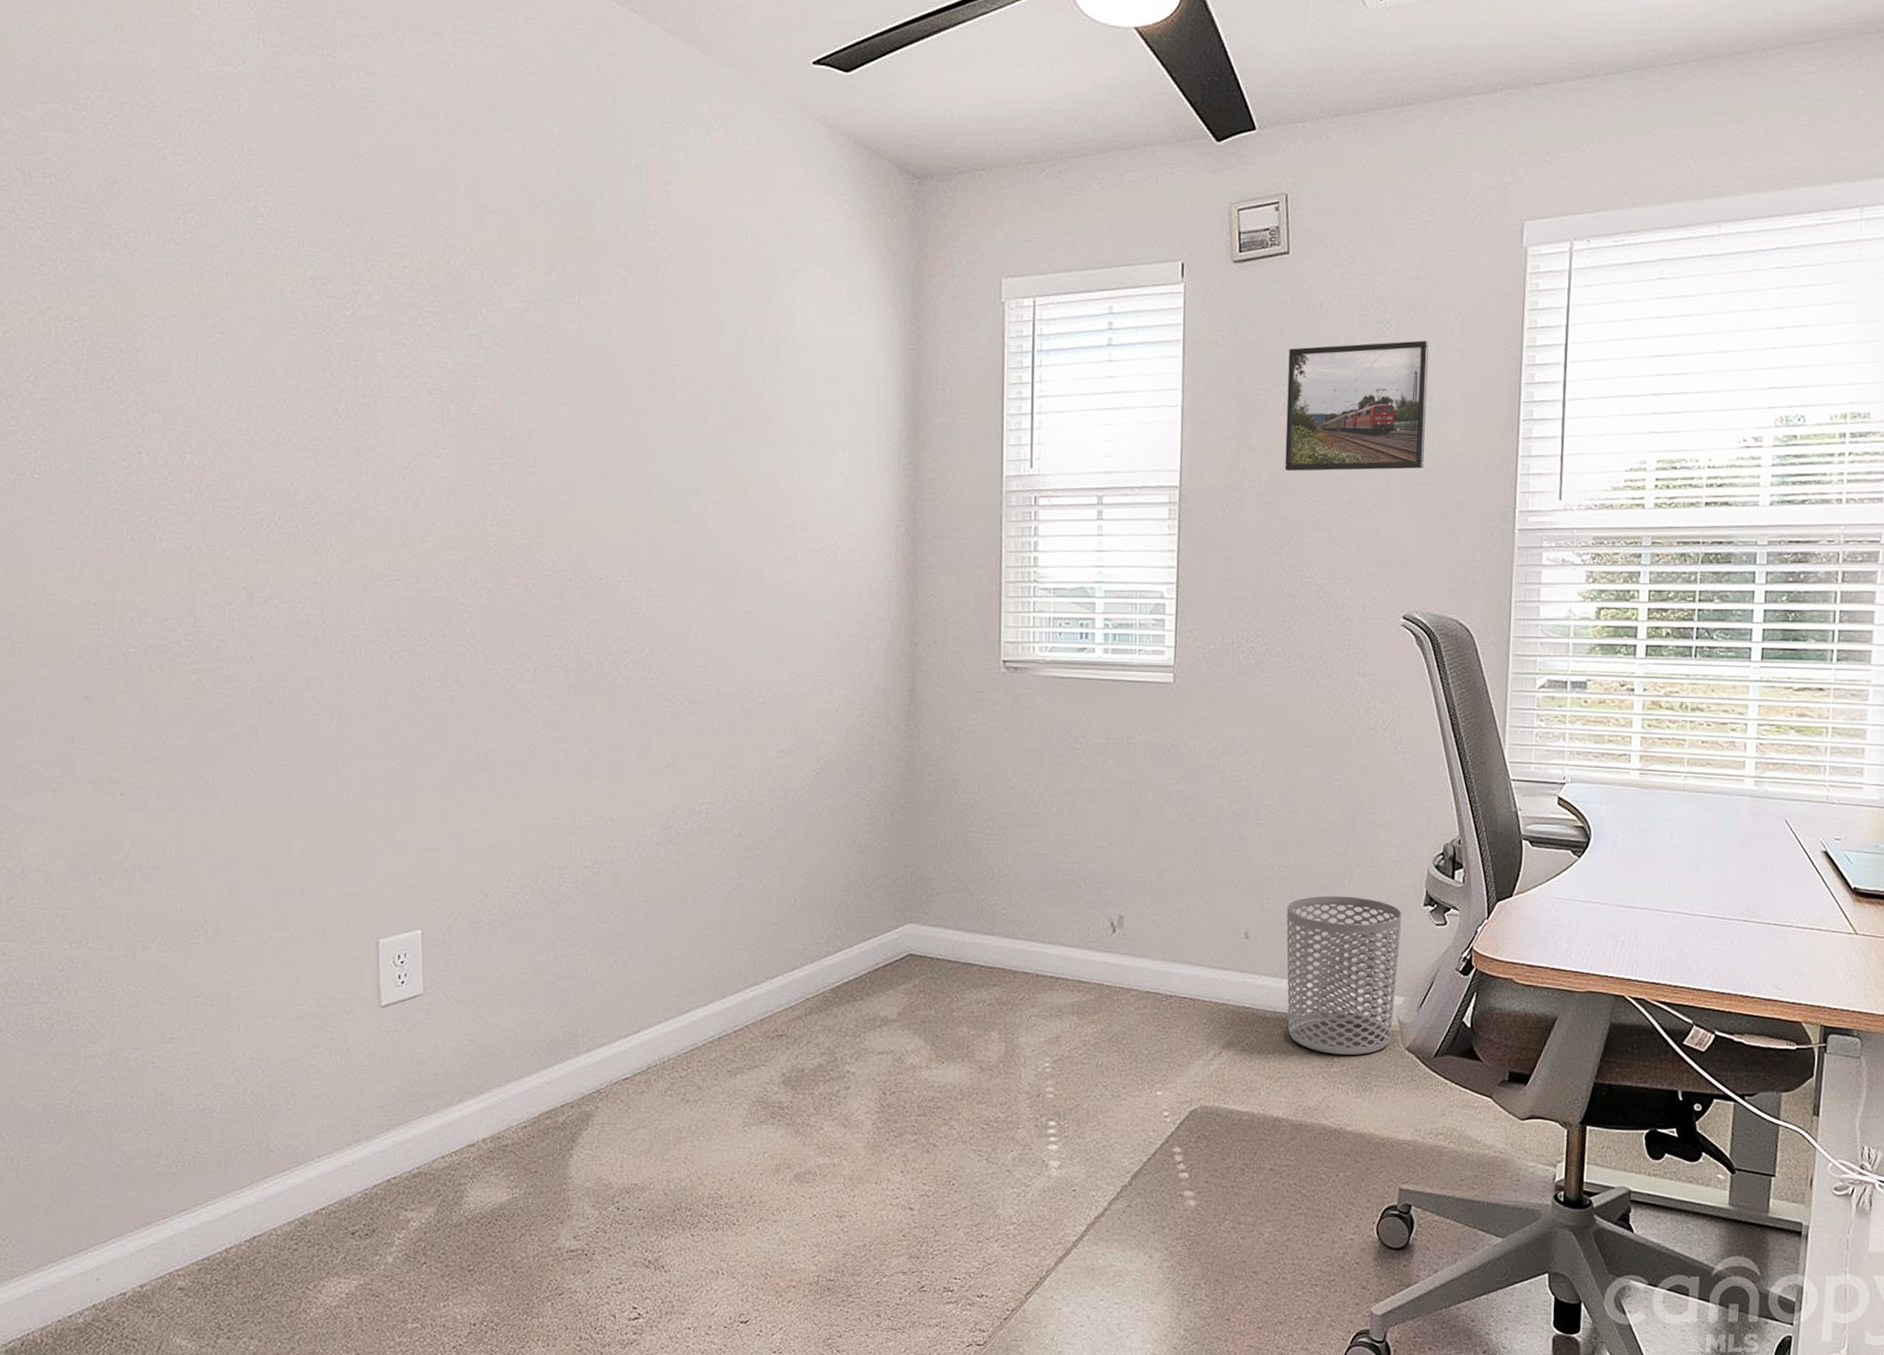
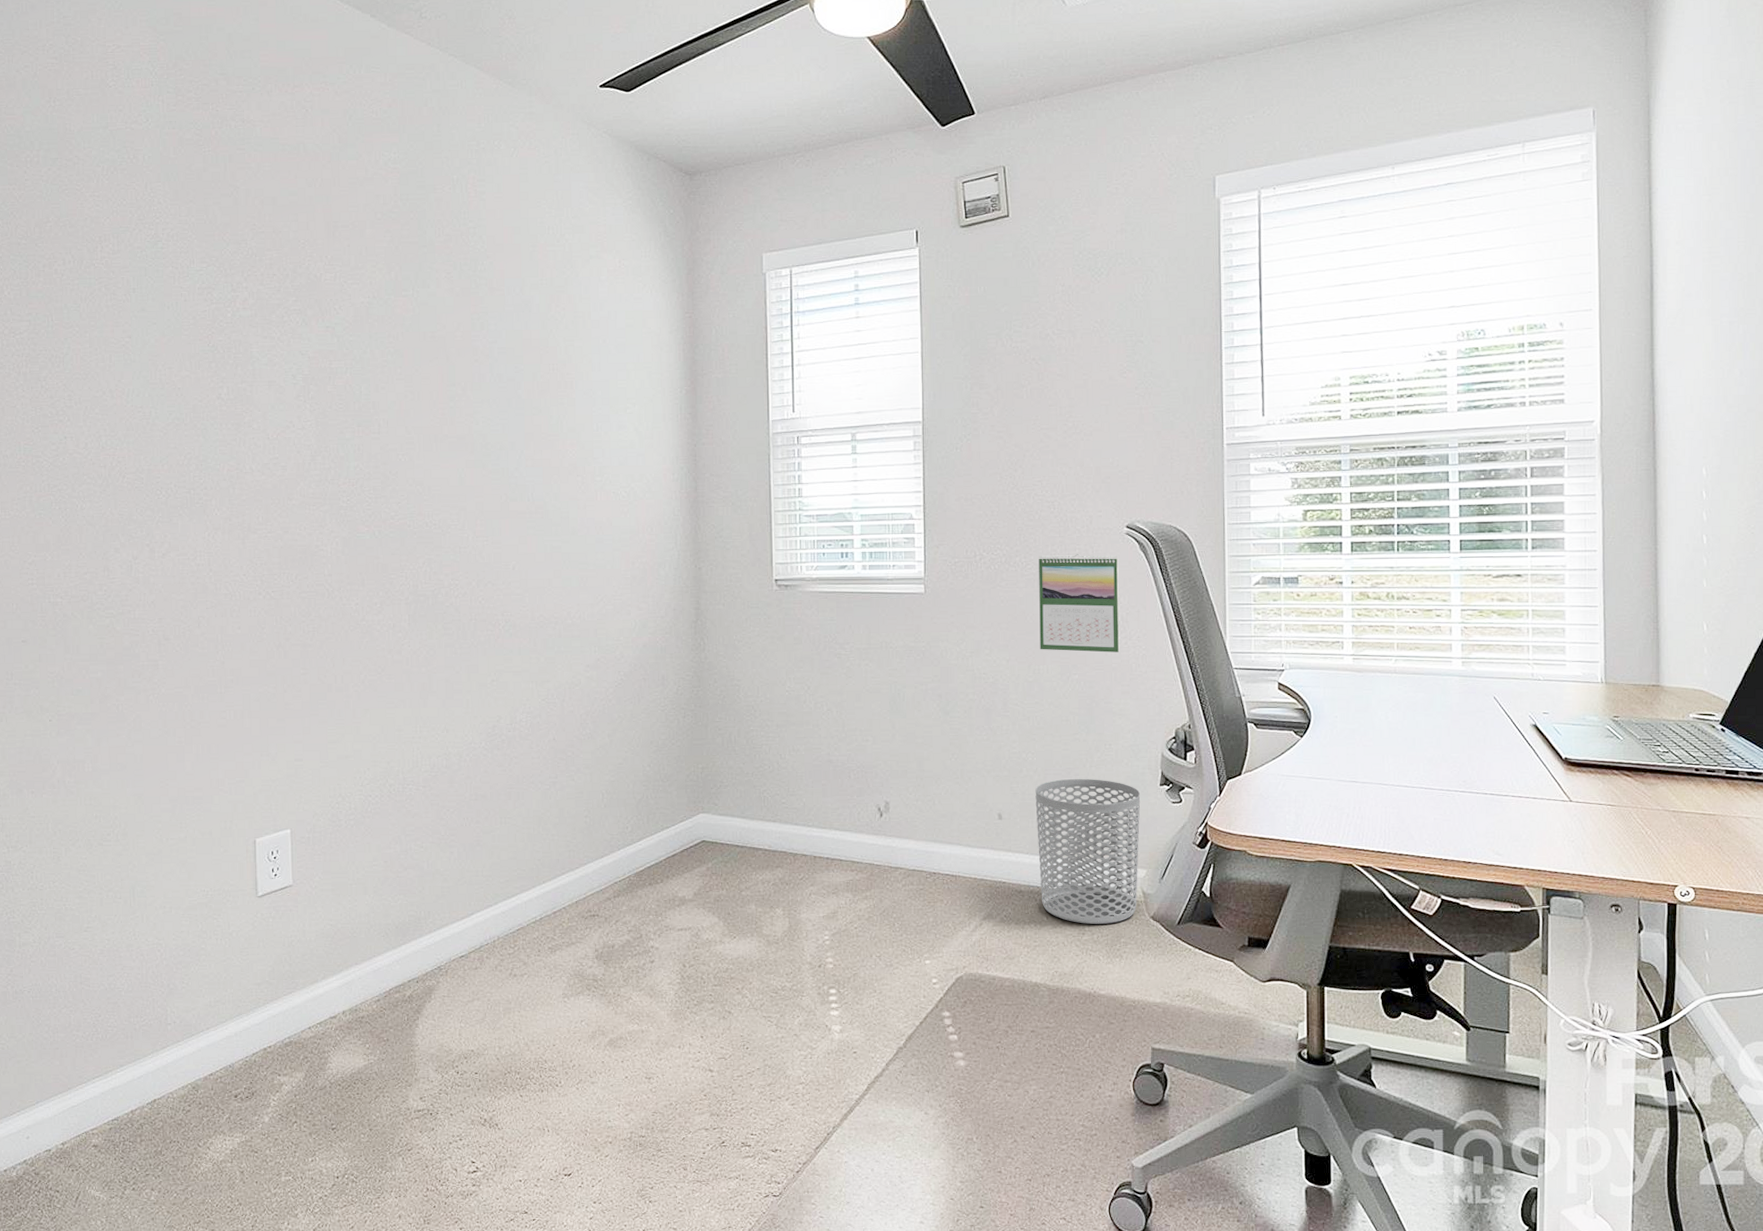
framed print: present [1285,340,1429,471] -> none [1013,284,1137,403]
calendar: none [1300,646,1392,758] -> present [1039,554,1120,653]

